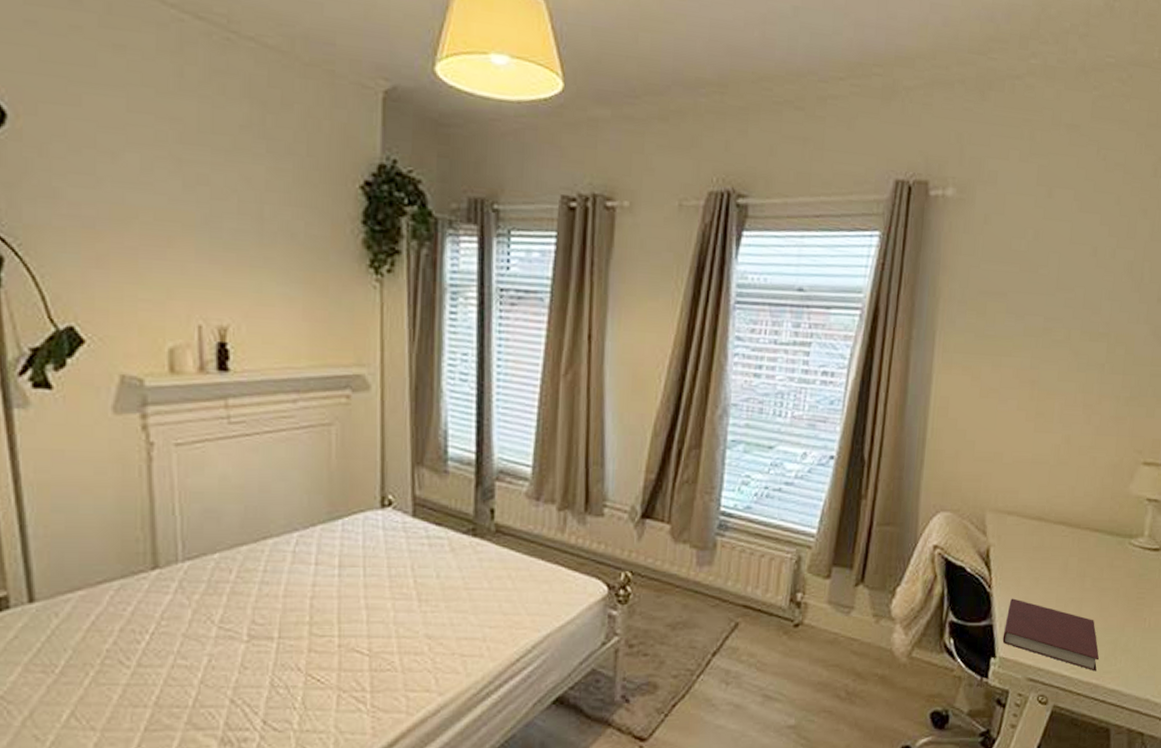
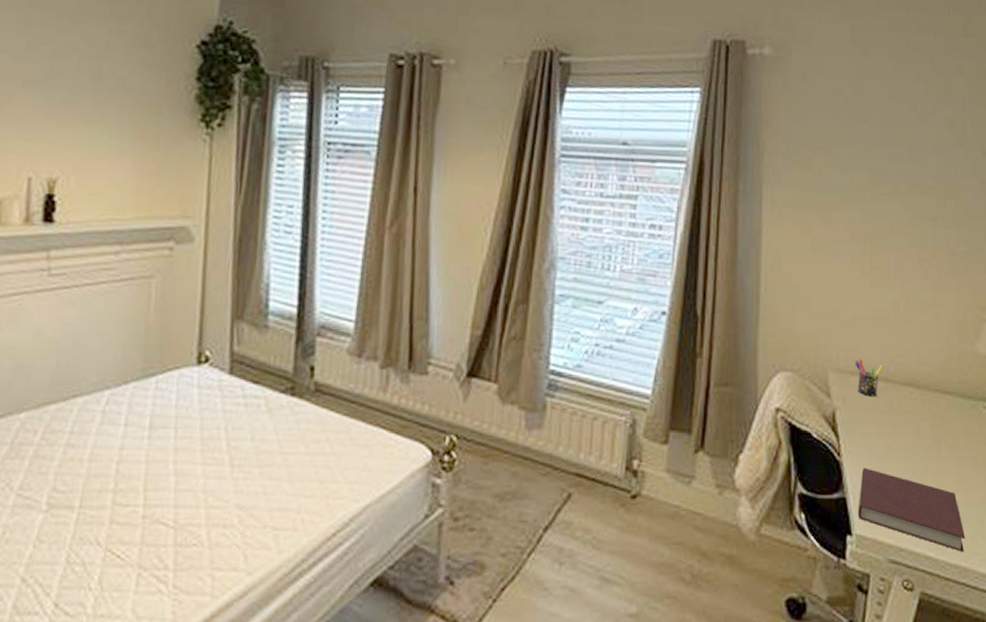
pen holder: none [1012,500,1039,535] -> present [855,359,883,397]

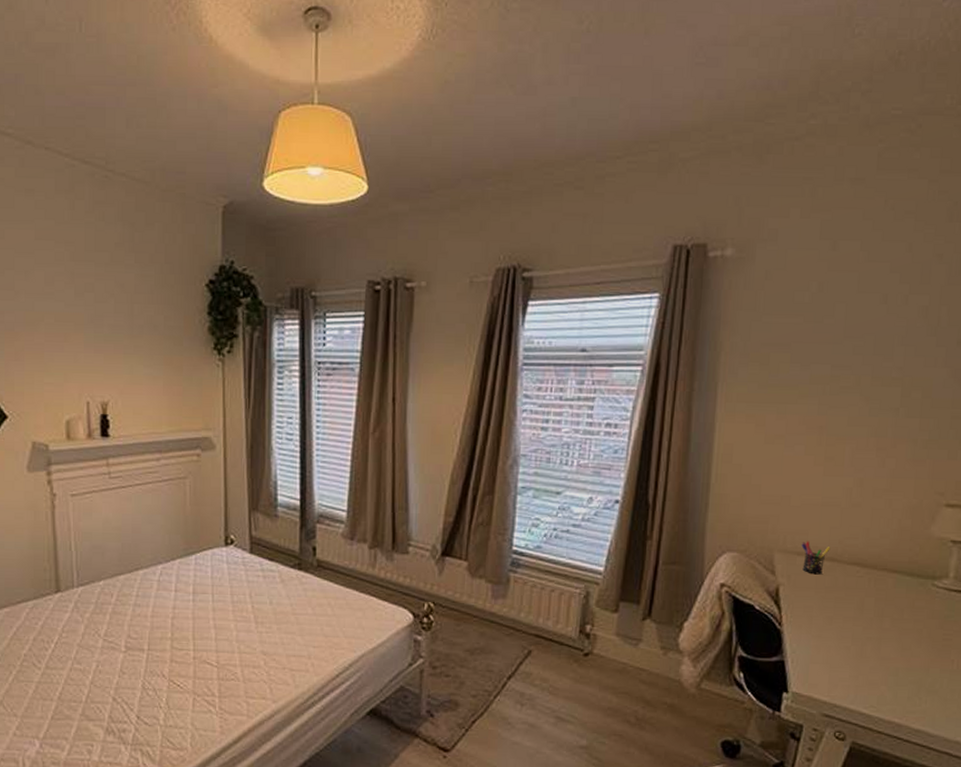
notebook: present [858,467,965,553] -> none [795,636,901,711]

